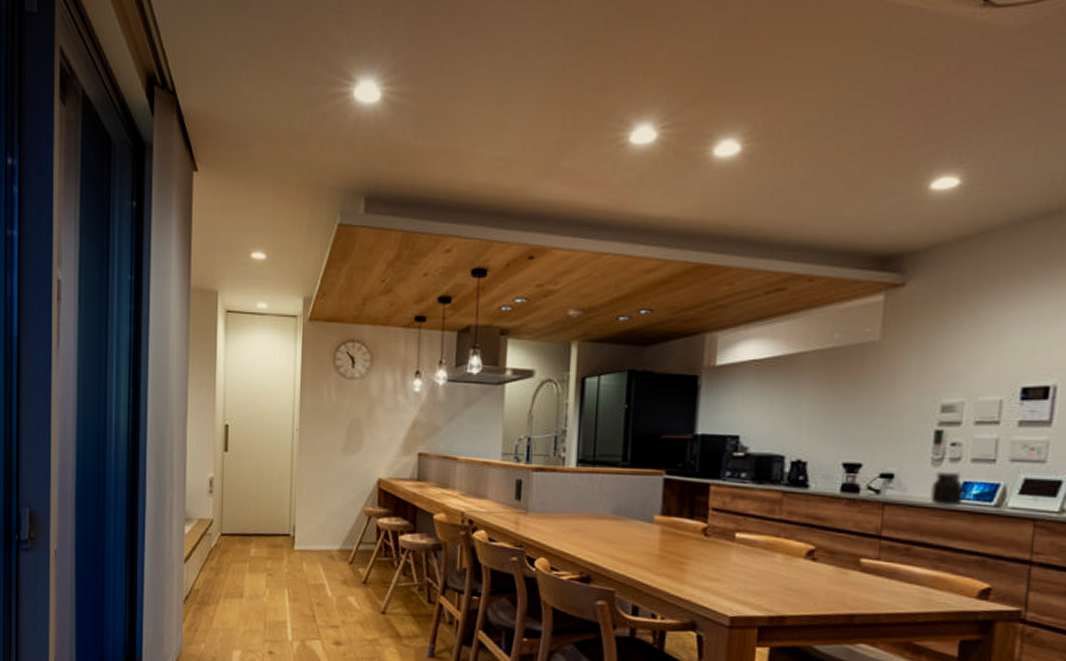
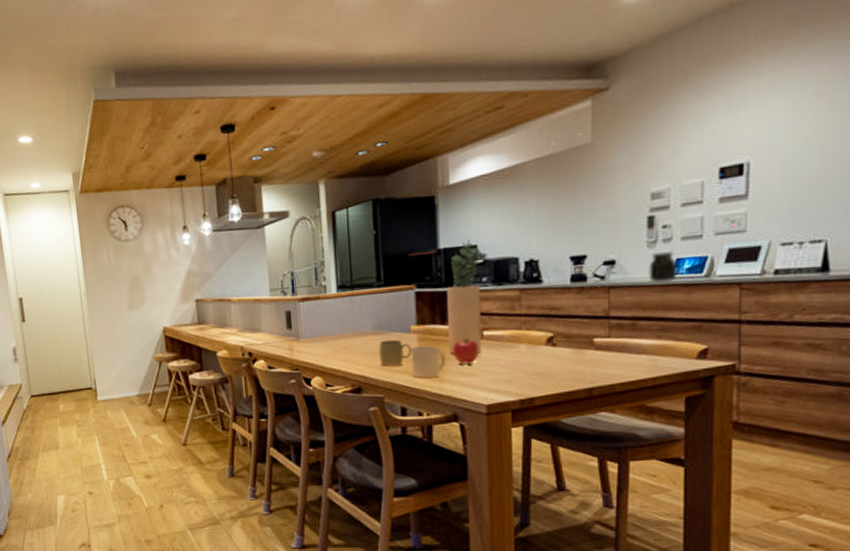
mug: none [614,527,653,559] -> present [379,339,412,367]
mug: none [649,540,690,578] -> present [410,346,446,379]
vase: none [693,428,740,557] -> present [447,239,482,354]
fruit: none [698,537,729,569] -> present [452,337,479,365]

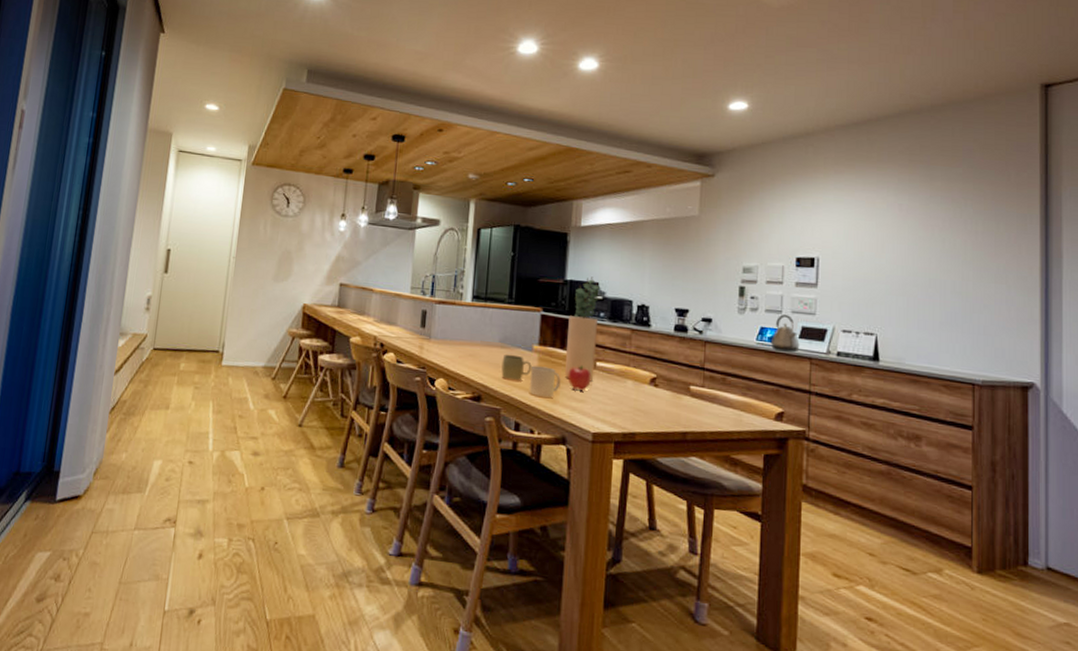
jar: present [649,250,679,283] -> none [738,319,762,346]
kettle: none [689,238,726,282] -> present [770,314,800,353]

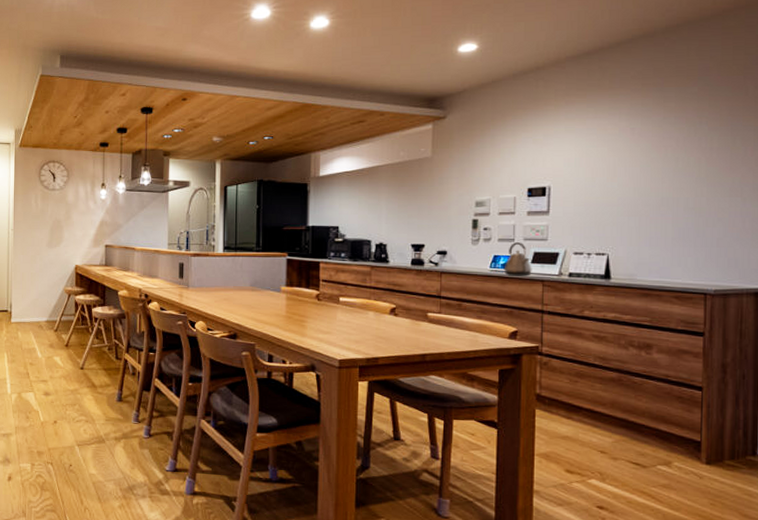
mug: present [501,354,532,381] -> none [254,296,281,319]
mug: present [529,365,561,399] -> none [279,304,308,332]
vase: present [564,276,600,382] -> none [310,221,339,315]
fruit: present [567,365,592,391] -> none [314,301,336,324]

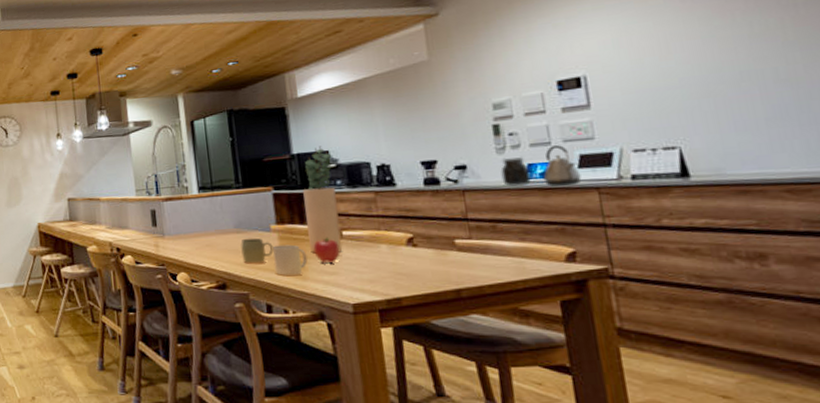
mug: none [254,296,281,319] -> present [240,237,274,264]
mug: none [279,304,308,332] -> present [272,244,308,277]
vase: none [310,221,339,315] -> present [303,146,343,253]
fruit: none [314,301,336,324] -> present [313,237,340,264]
jar: none [472,248,496,273] -> present [500,156,532,187]

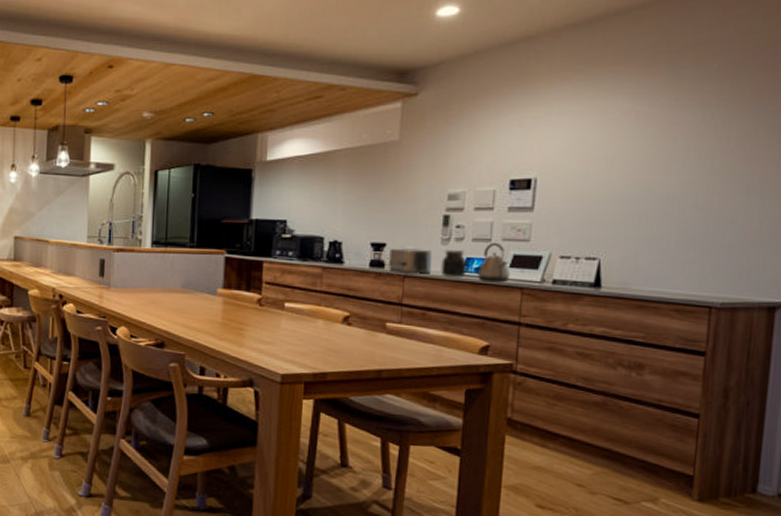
mug: present [240,237,274,264] -> none [184,299,216,326]
mug: present [272,244,308,277] -> none [213,309,247,342]
vase: present [303,146,343,253] -> none [250,214,288,323]
fruit: present [313,237,340,264] -> none [254,307,280,333]
toaster: none [442,160,493,189] -> present [389,248,433,275]

